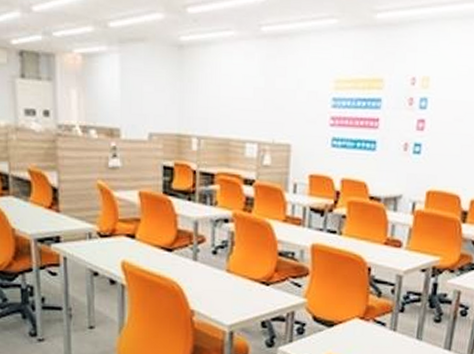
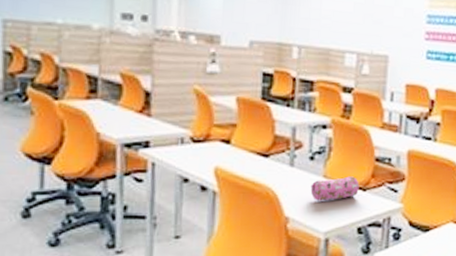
pencil case: none [214,270,263,295] -> present [310,176,359,201]

